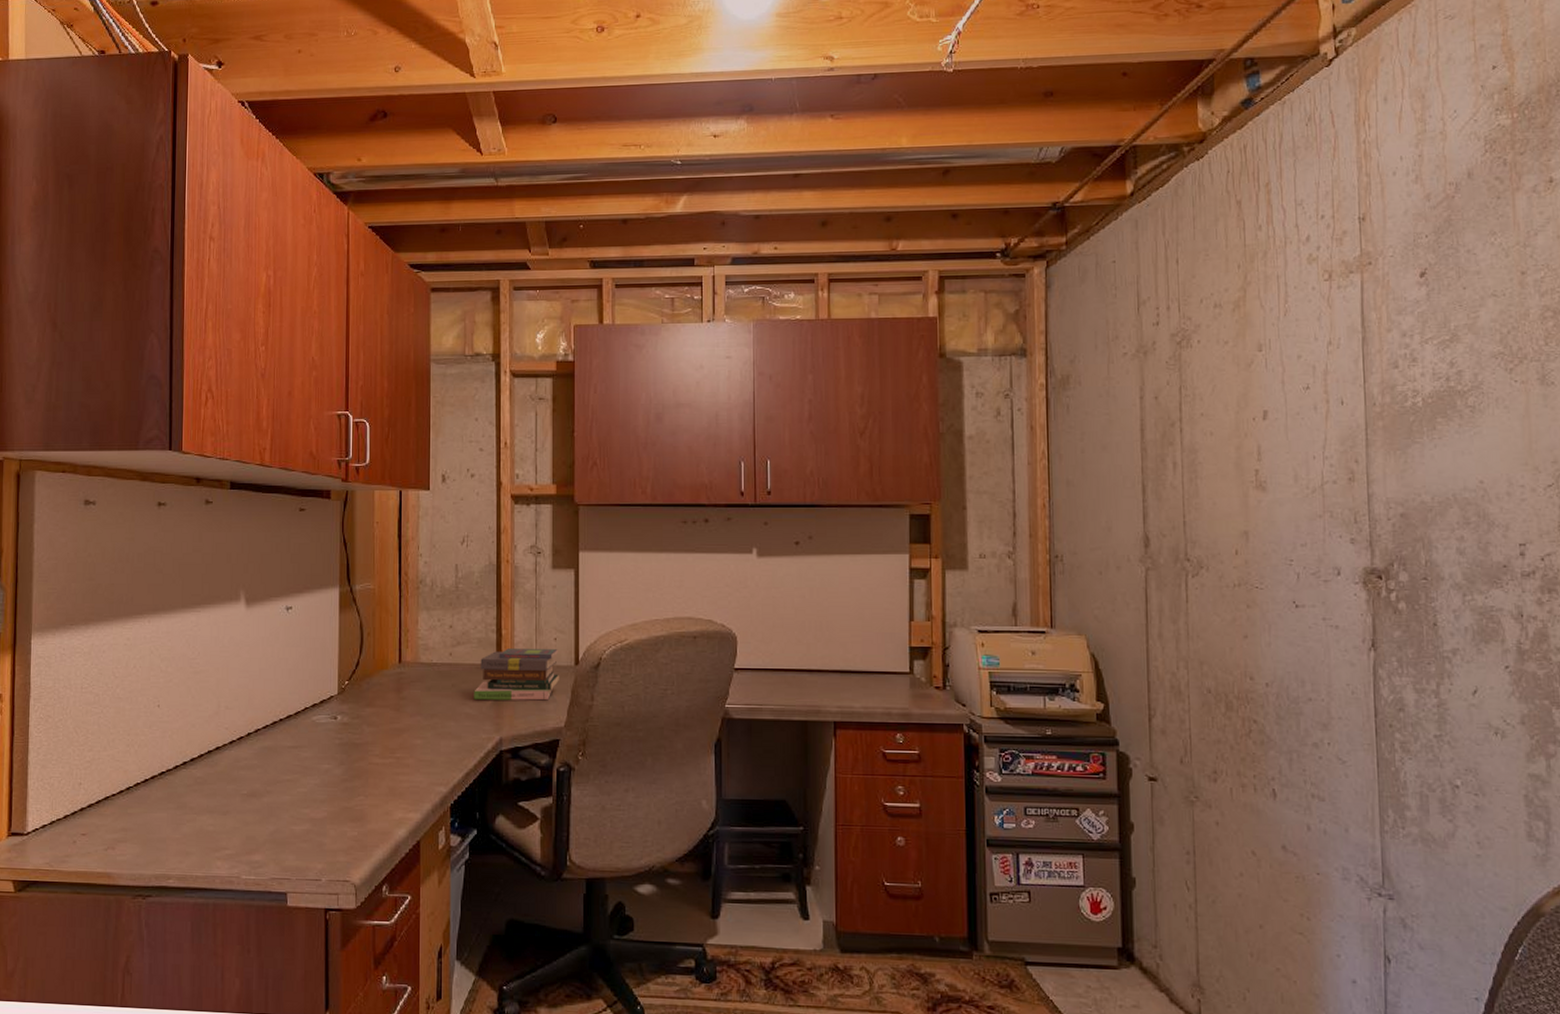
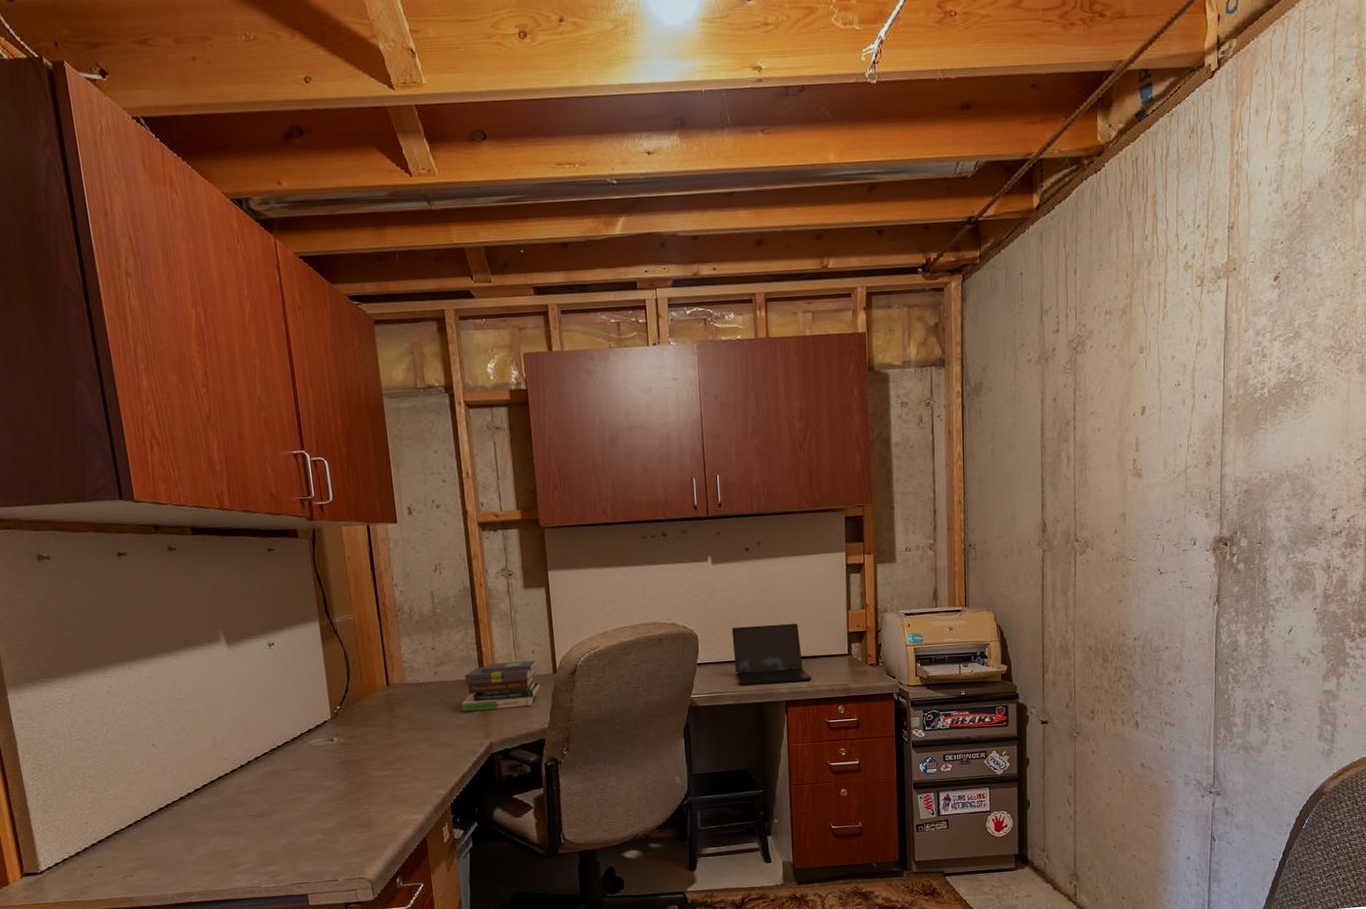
laptop: none [775,630,866,701] -> present [731,623,812,686]

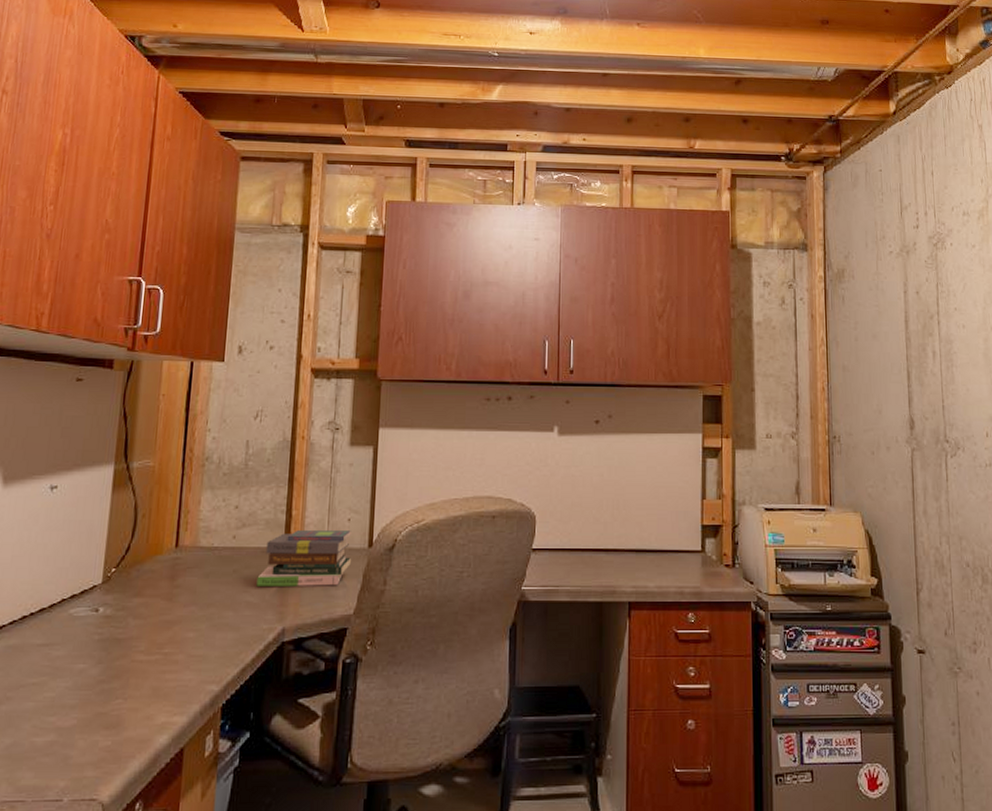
laptop: present [731,623,812,686] -> none [573,509,660,580]

